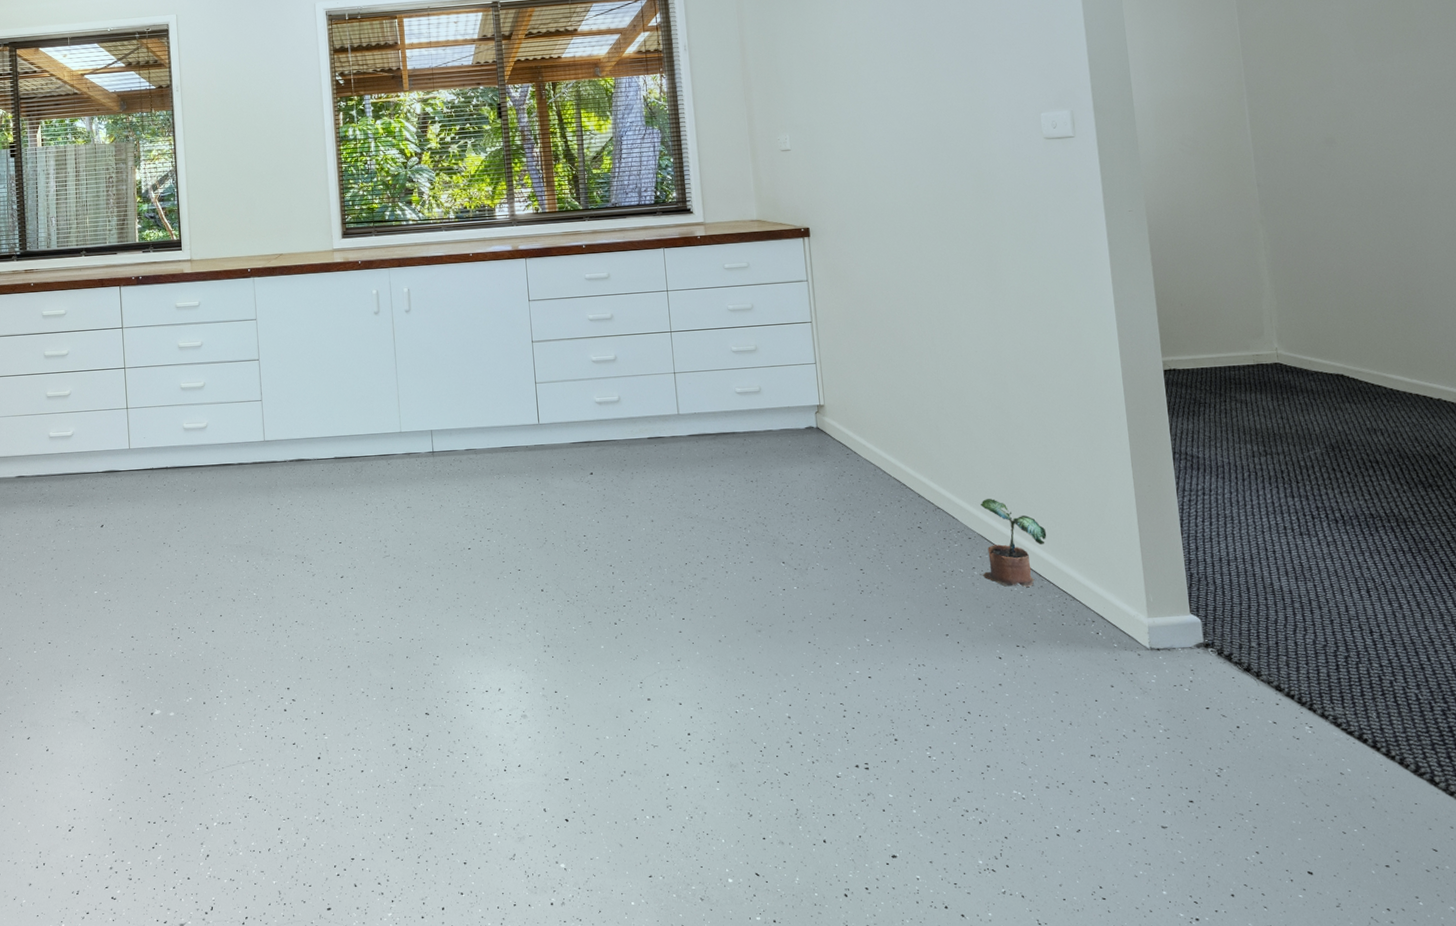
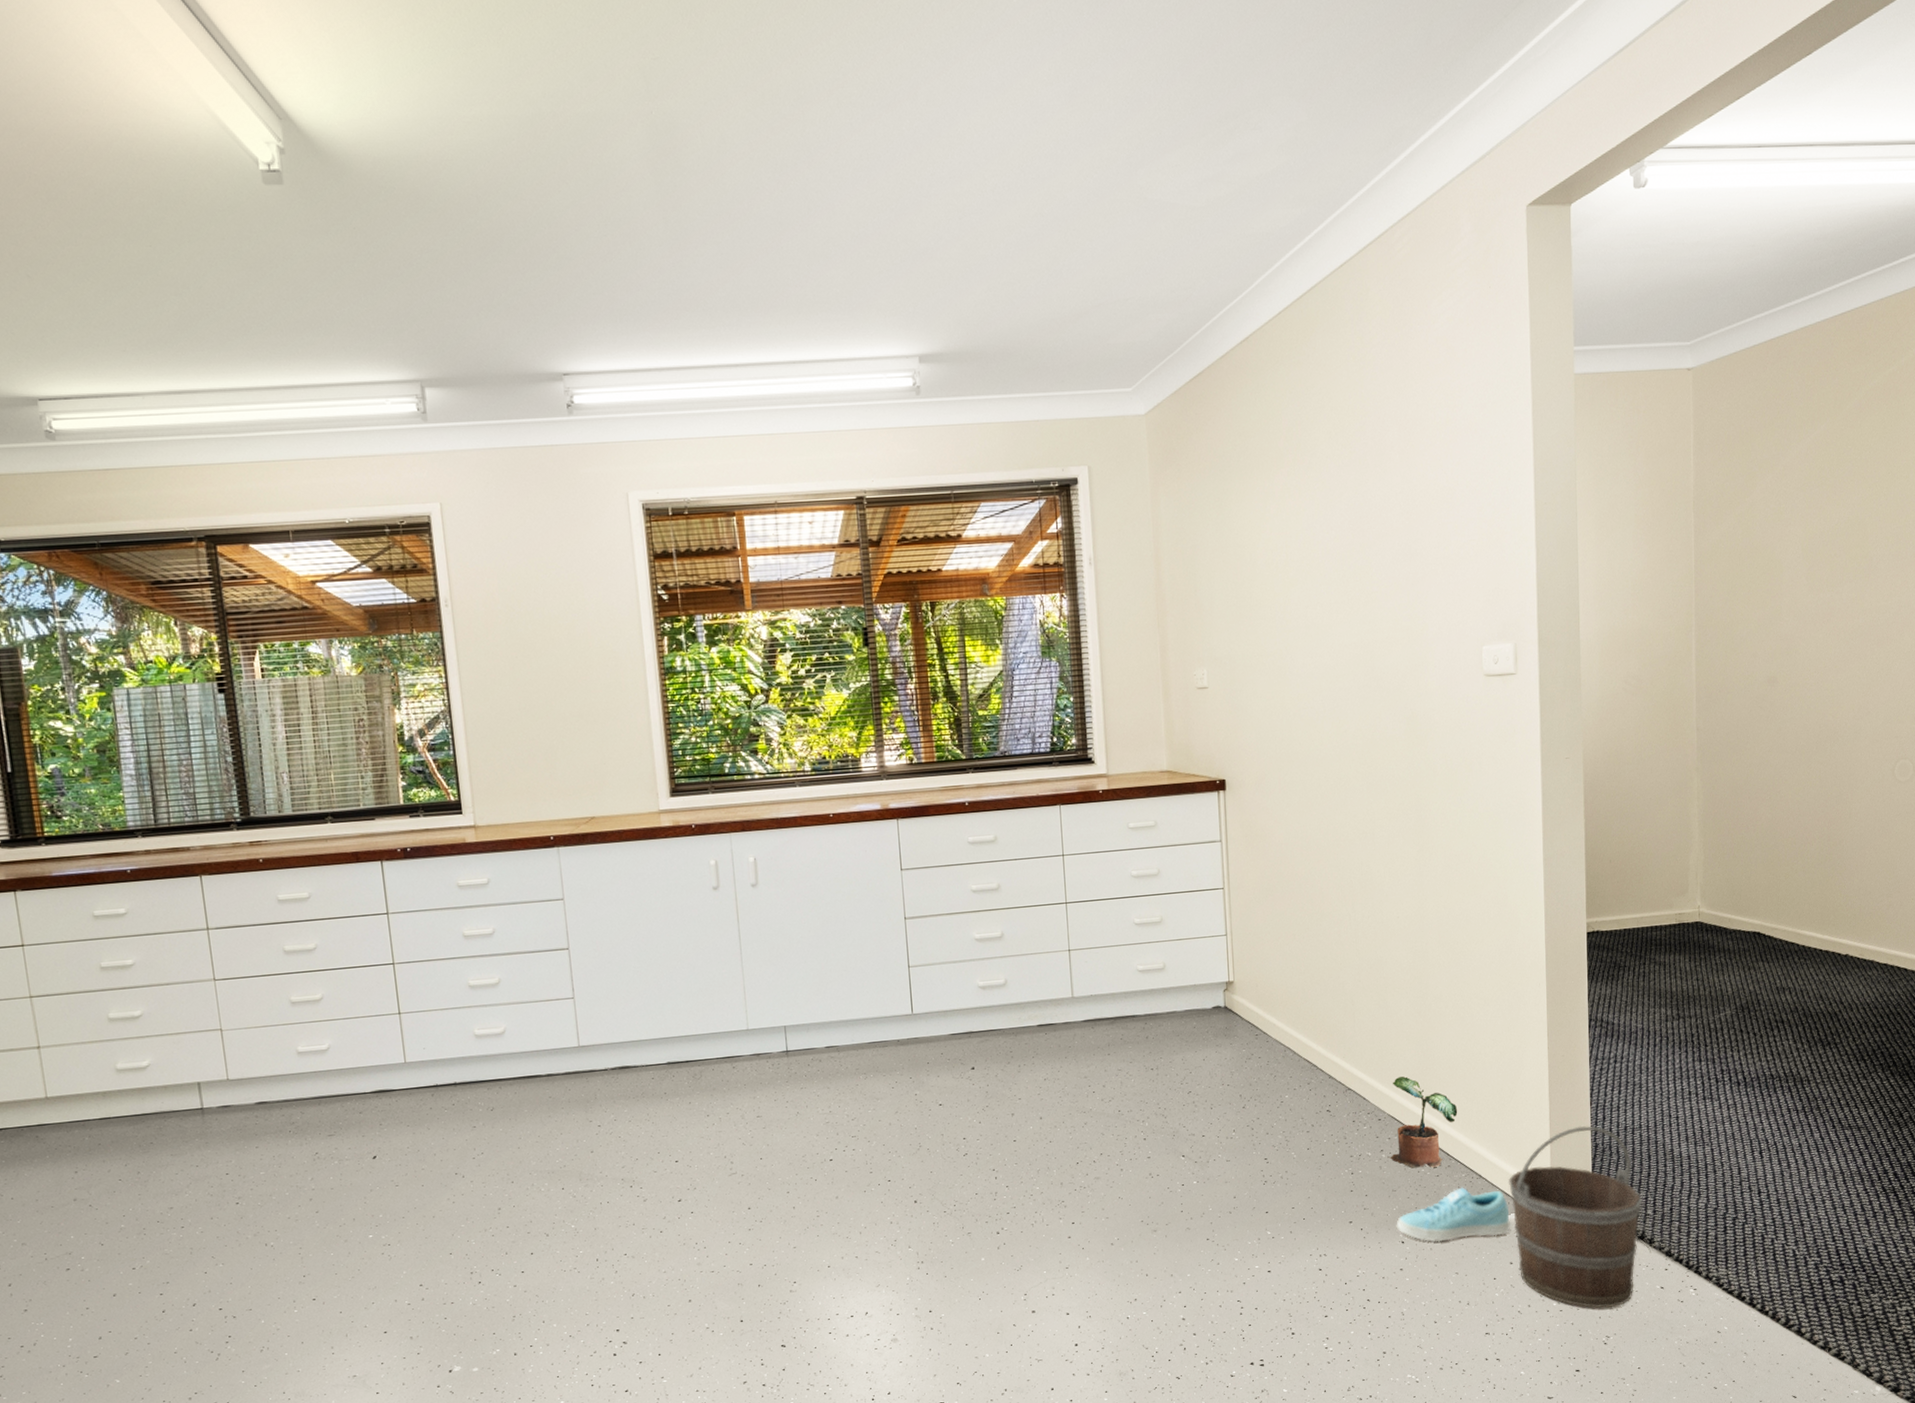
sneaker: none [992,608,1109,660] -> present [1396,1187,1511,1242]
bucket: none [1102,554,1245,740] -> present [1508,1125,1642,1309]

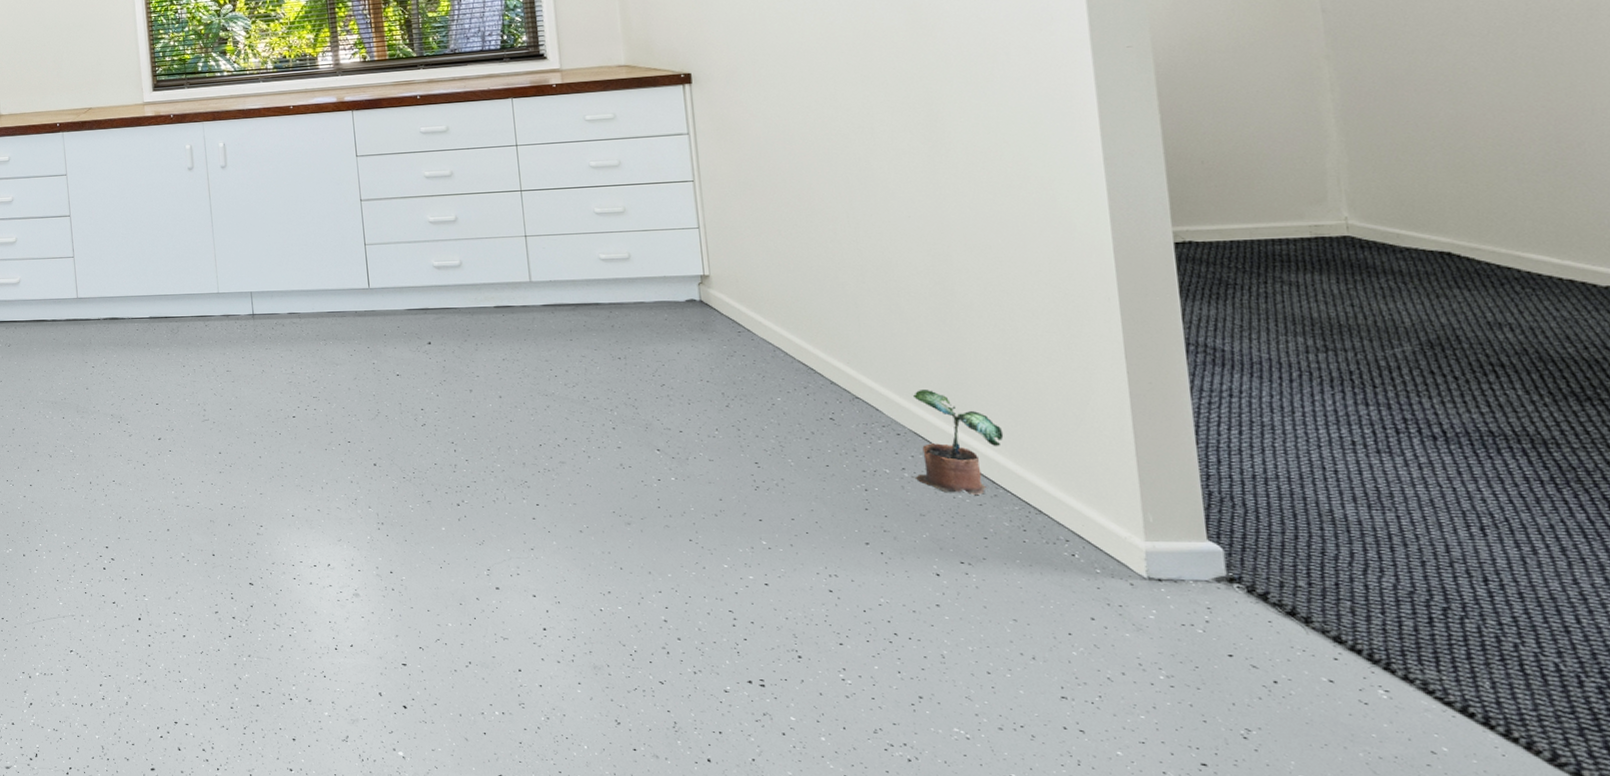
sneaker: present [1396,1187,1511,1242] -> none [927,521,1090,584]
bucket: present [1508,1125,1642,1309] -> none [1080,467,1288,695]

